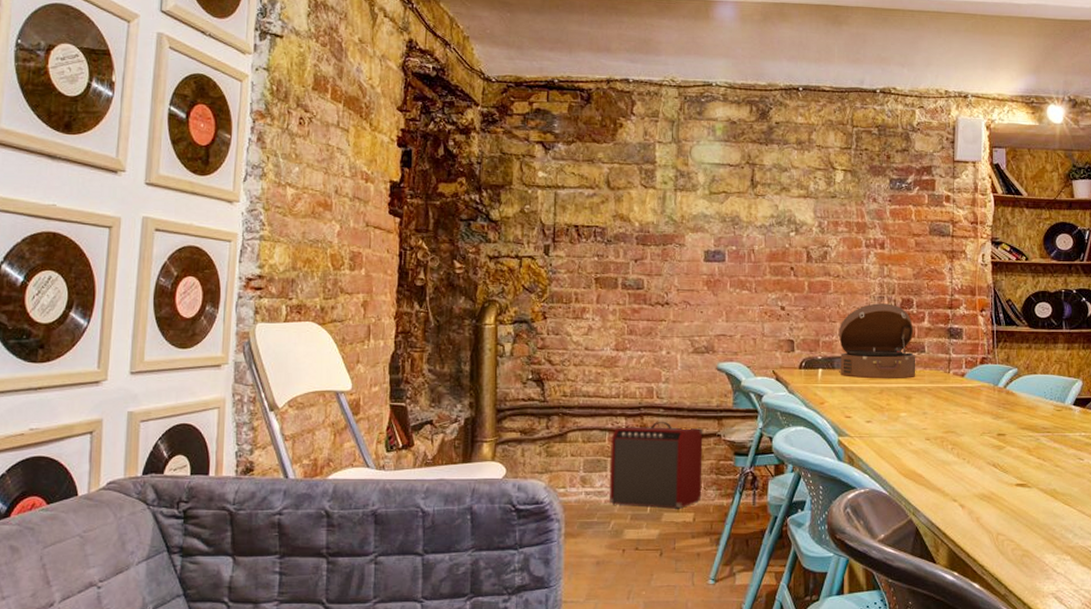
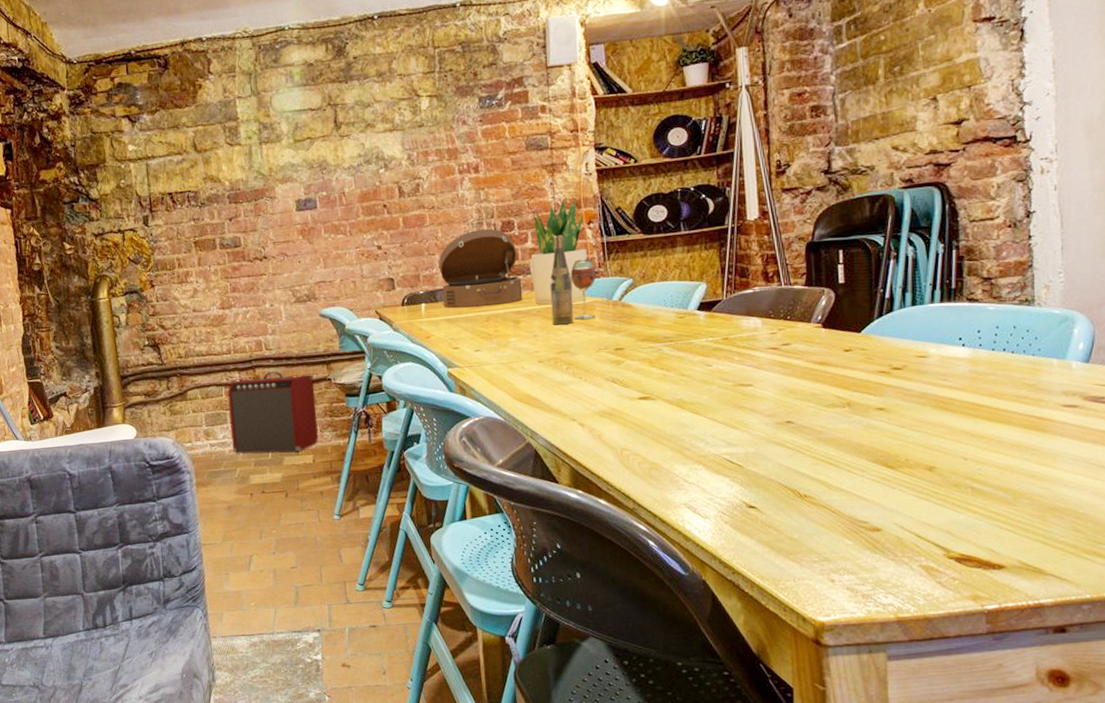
planter: none [925,284,979,385] -> present [531,198,588,306]
wine bottle: none [941,318,962,405] -> present [549,234,575,325]
wineglass: none [961,344,985,402] -> present [570,258,597,320]

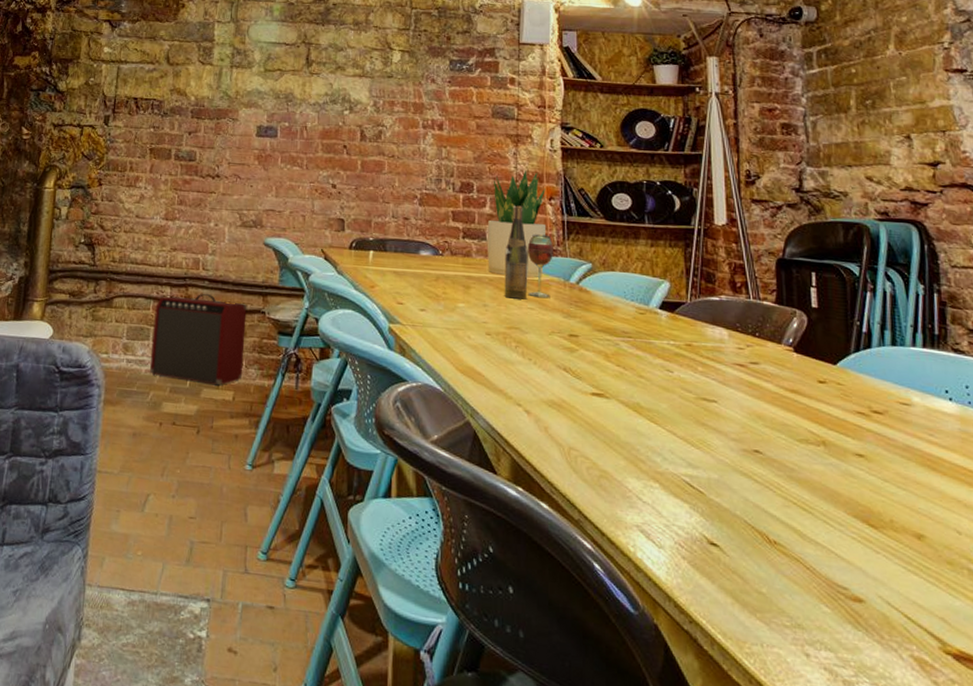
record player: present [438,228,523,309] -> none [391,186,476,267]

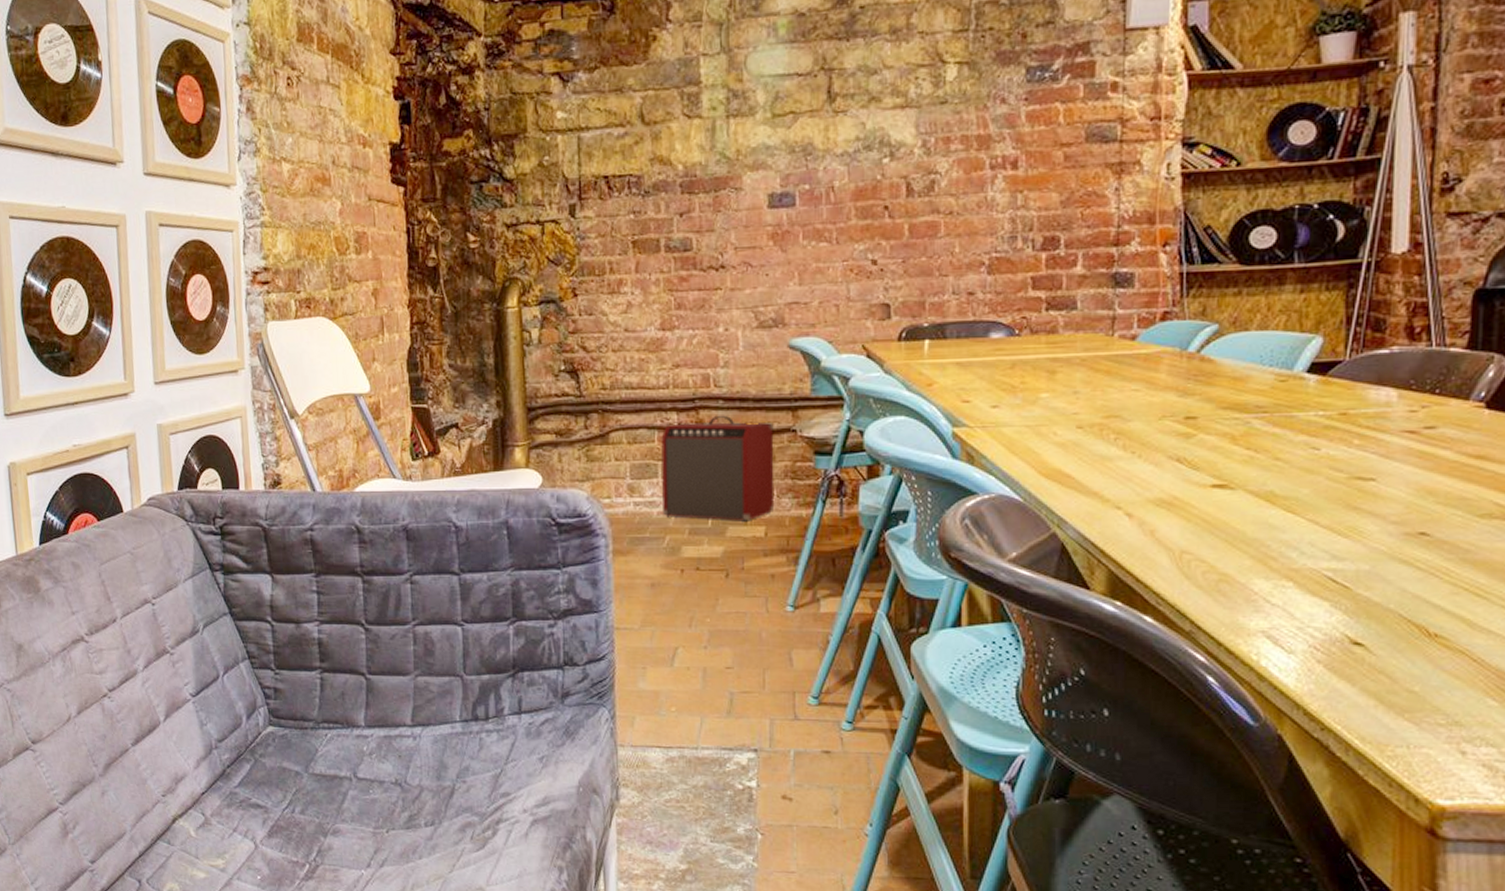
planter: present [486,170,547,279] -> none [1078,210,1160,353]
wine bottle: present [504,205,528,300] -> none [1101,258,1133,380]
wineglass: present [527,234,554,298] -> none [1131,293,1169,375]

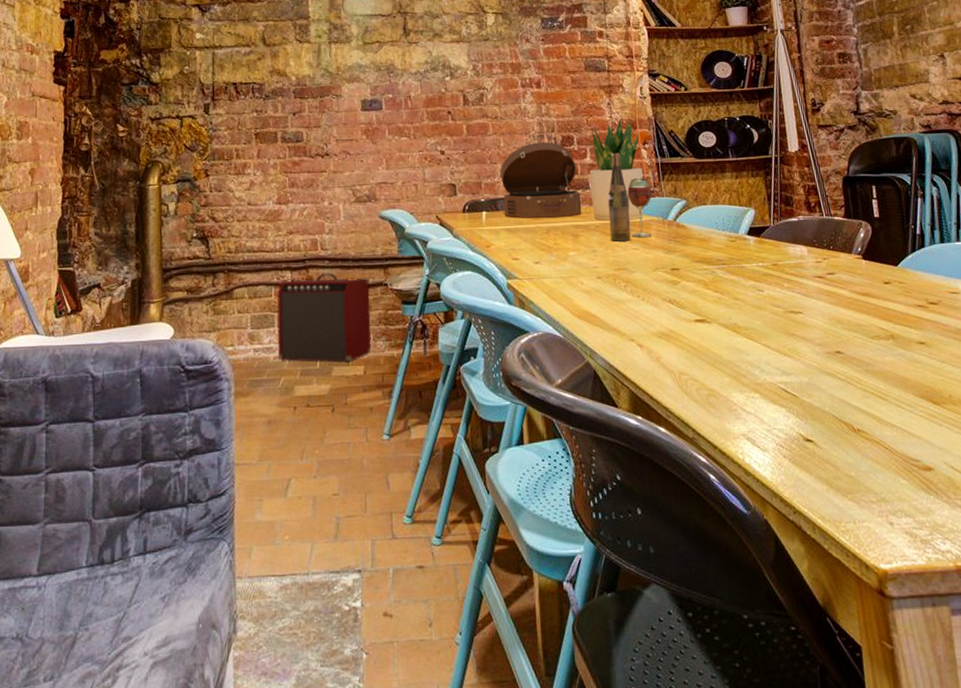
record player: none [951,245,1064,350] -> present [500,142,582,219]
planter: none [1078,210,1160,353] -> present [590,118,643,221]
wine bottle: none [1101,258,1133,380] -> present [607,152,632,242]
wineglass: none [1131,293,1169,375] -> present [627,178,652,237]

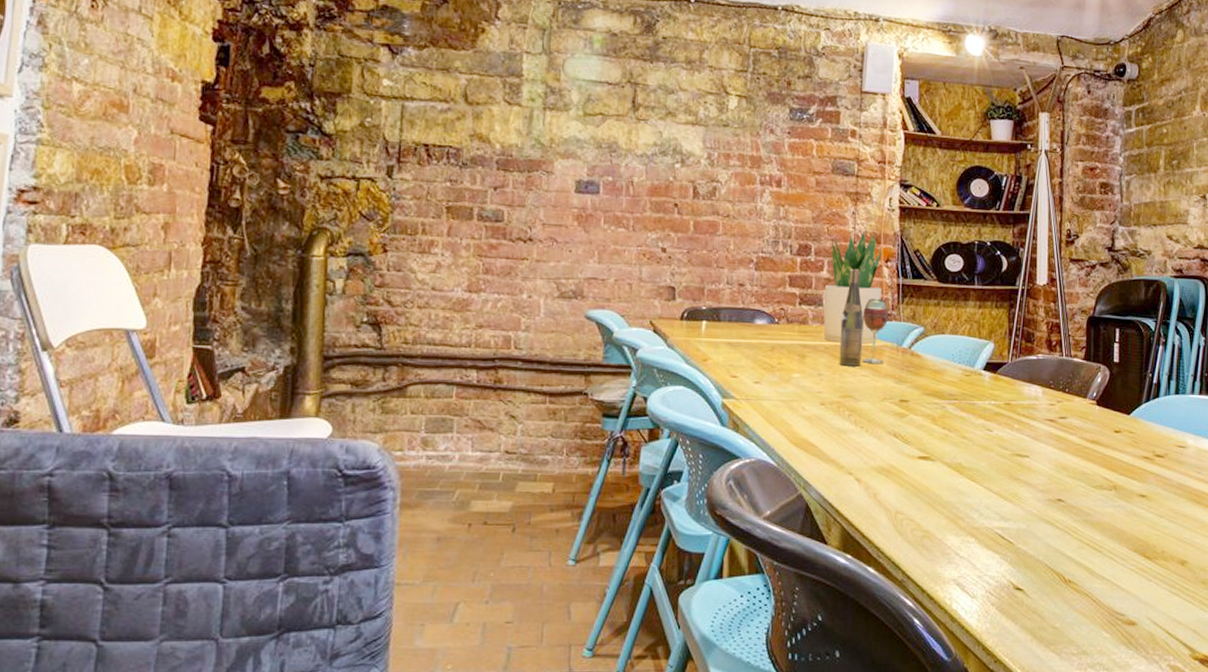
amplifier: present [277,272,371,362] -> none [455,375,567,478]
record player: present [500,142,582,219] -> none [726,248,813,336]

